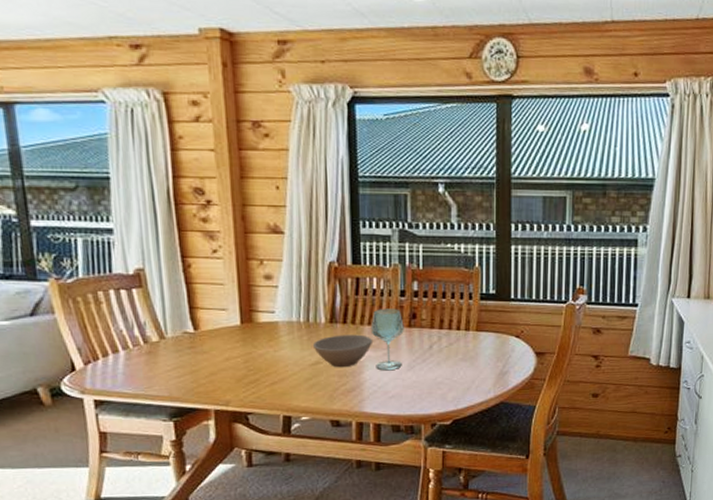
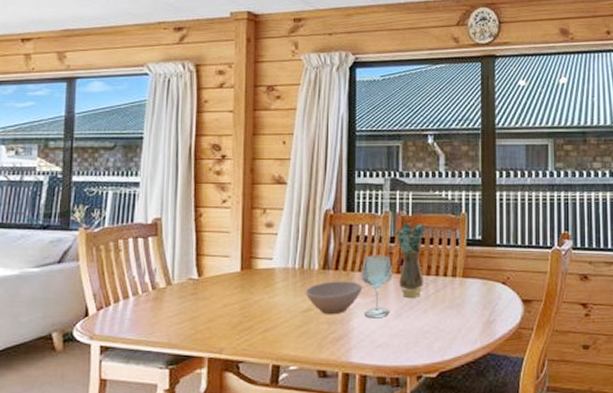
vase: none [405,273,437,351] -> present [394,220,425,298]

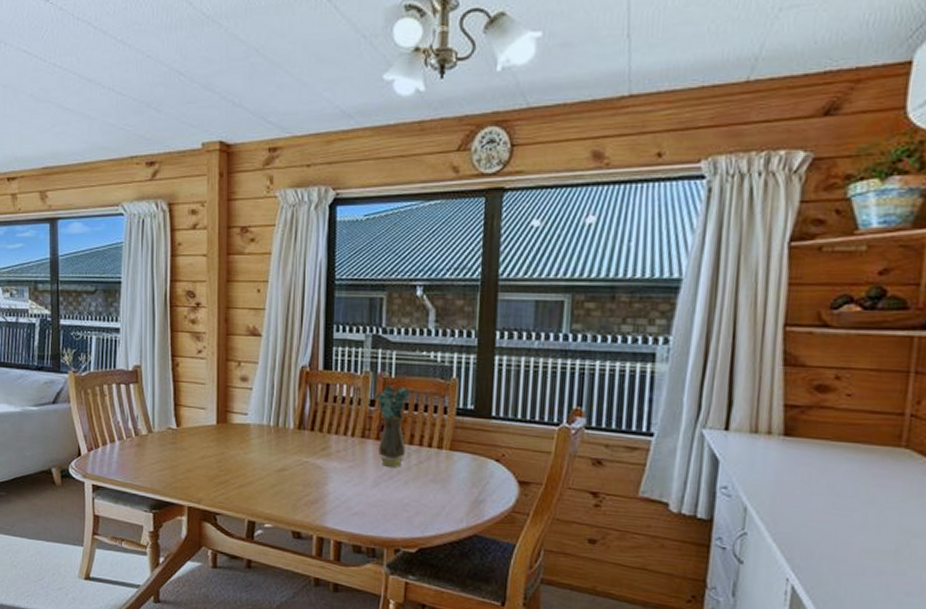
bowl: present [305,281,363,315] -> none [280,442,340,477]
wine glass: present [361,255,393,319] -> none [337,418,372,485]

